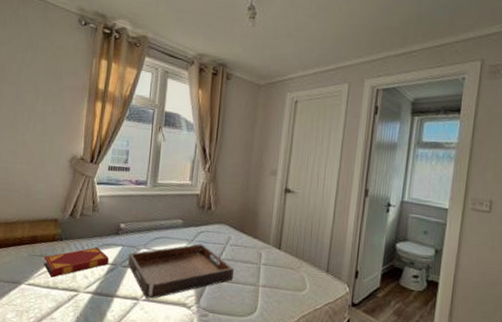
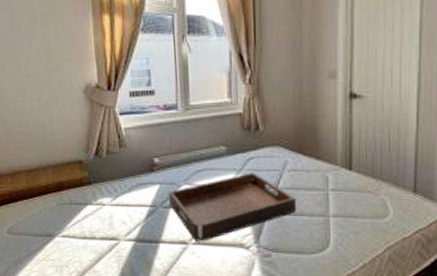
hardback book: present [44,247,109,278] -> none [74,188,147,227]

